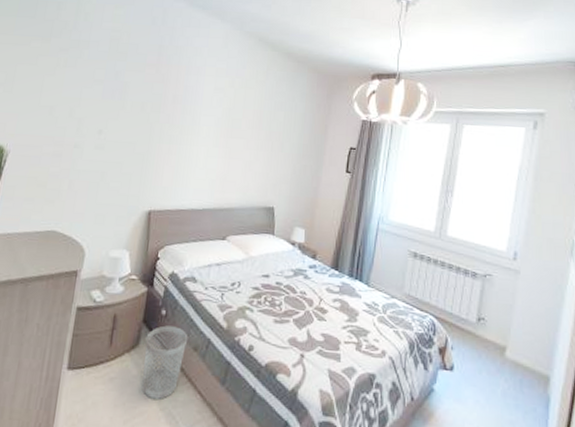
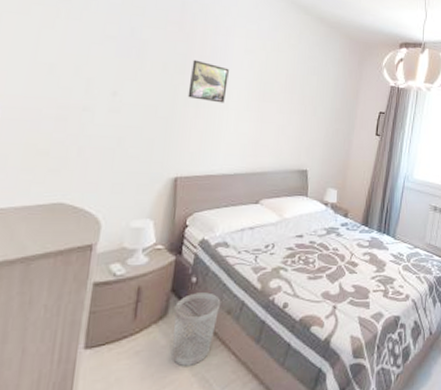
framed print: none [162,99,199,140] -> present [187,59,229,103]

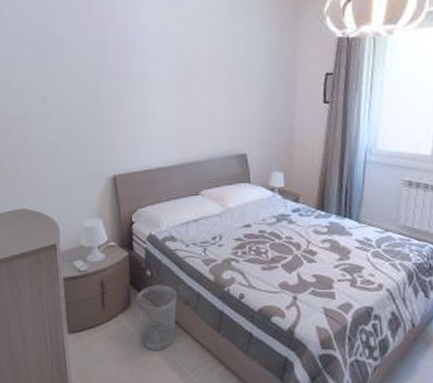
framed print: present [187,59,229,103] -> none [108,49,148,93]

